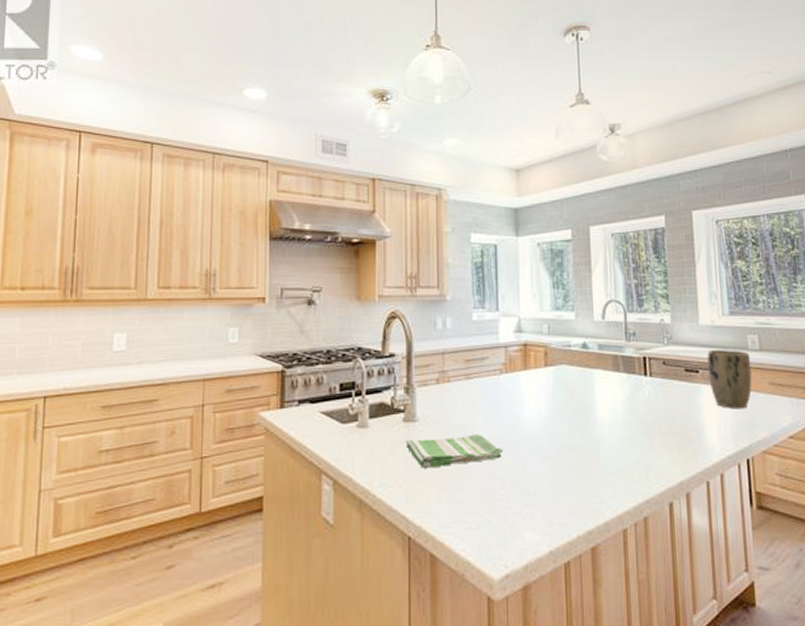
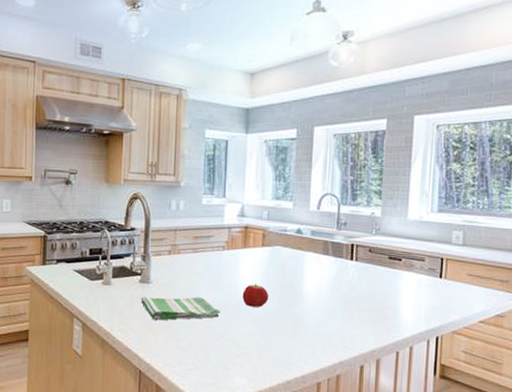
fruit: none [527,412,558,441] -> present [242,283,269,307]
plant pot: present [707,350,752,409] -> none [410,242,453,295]

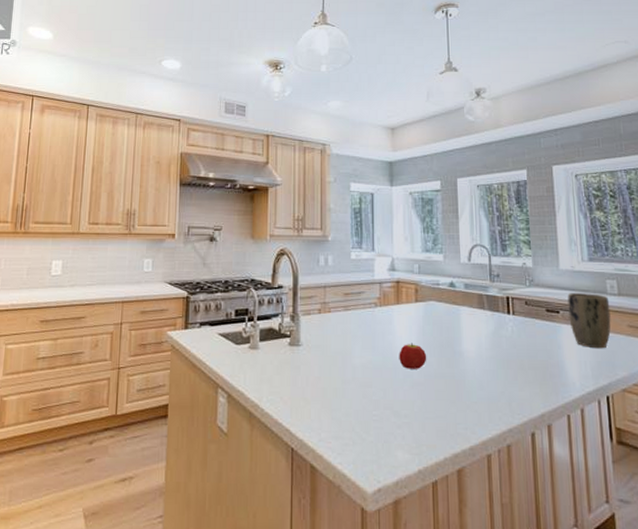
dish towel: present [140,297,221,321] -> none [291,360,377,388]
plant pot: none [410,242,453,295] -> present [567,293,611,349]

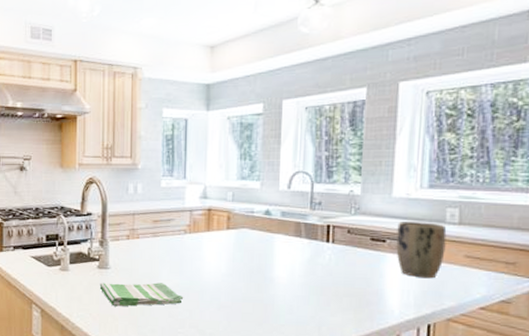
dish towel: none [291,360,377,388] -> present [99,282,184,307]
fruit: present [399,343,427,369] -> none [206,268,236,293]

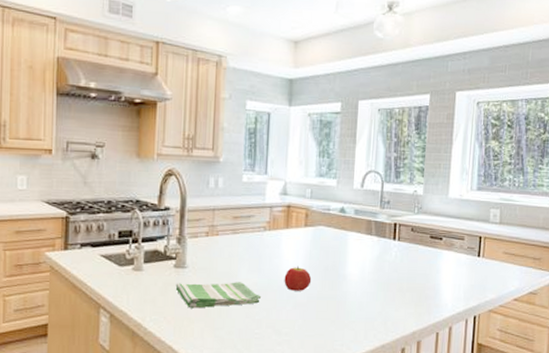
fruit: none [206,268,236,293] -> present [284,266,312,291]
plant pot: present [396,222,447,279] -> none [450,221,490,274]

